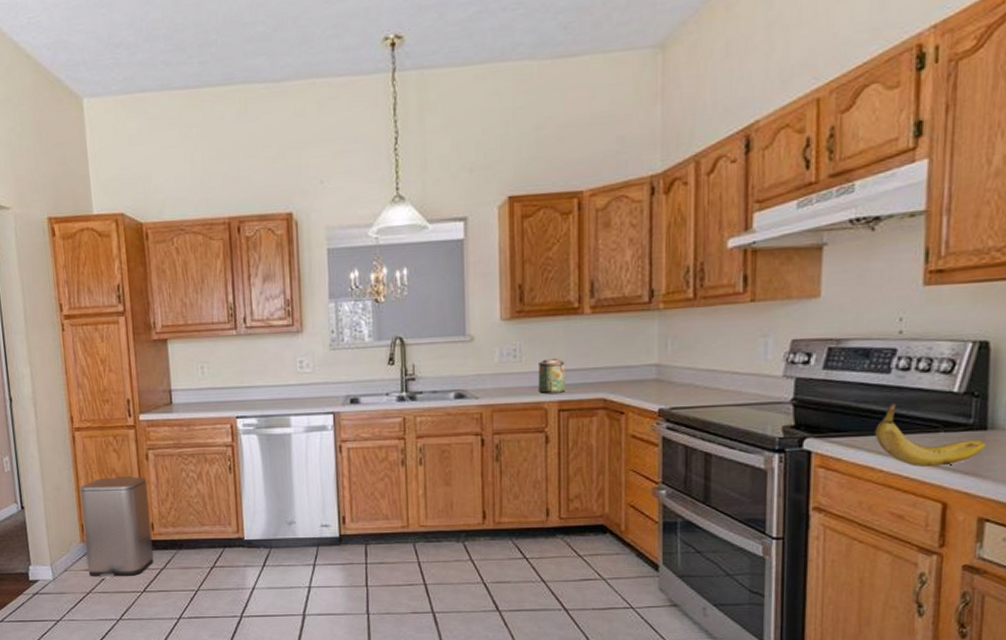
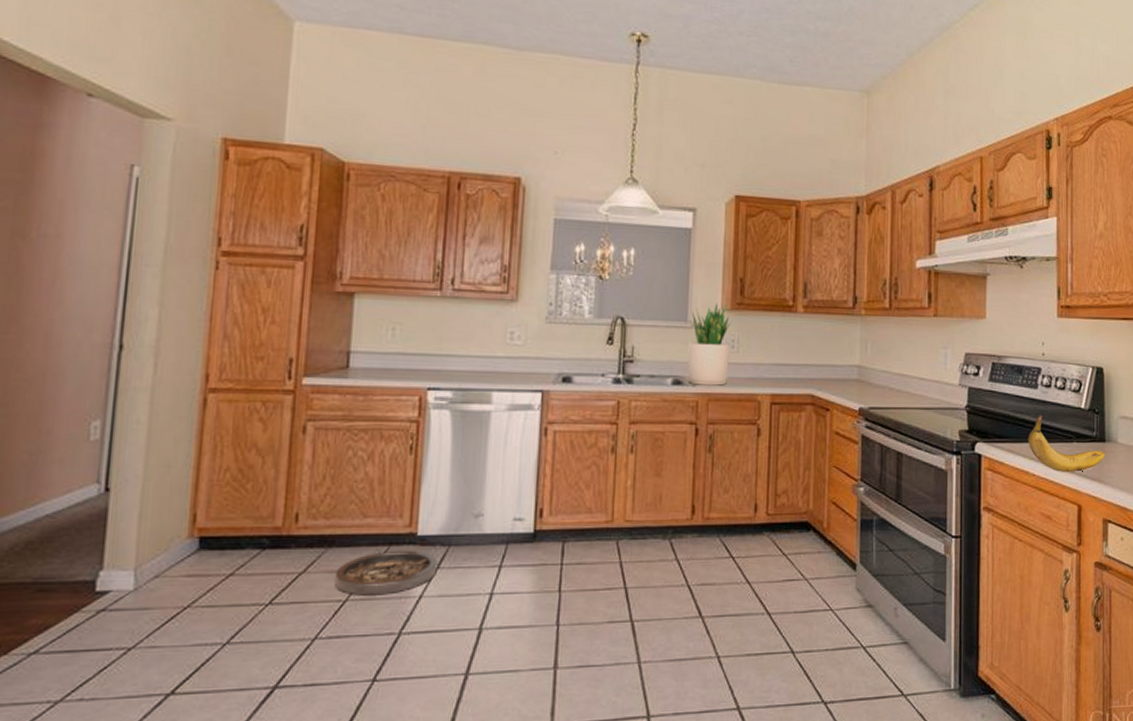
pedal bin: present [79,476,154,578] -> none [191,453,299,587]
pet bowl: none [187,551,264,587] -> present [335,550,438,596]
planter: none [468,313,512,398] -> present [687,303,731,386]
canister: present [538,358,567,394] -> none [752,351,779,387]

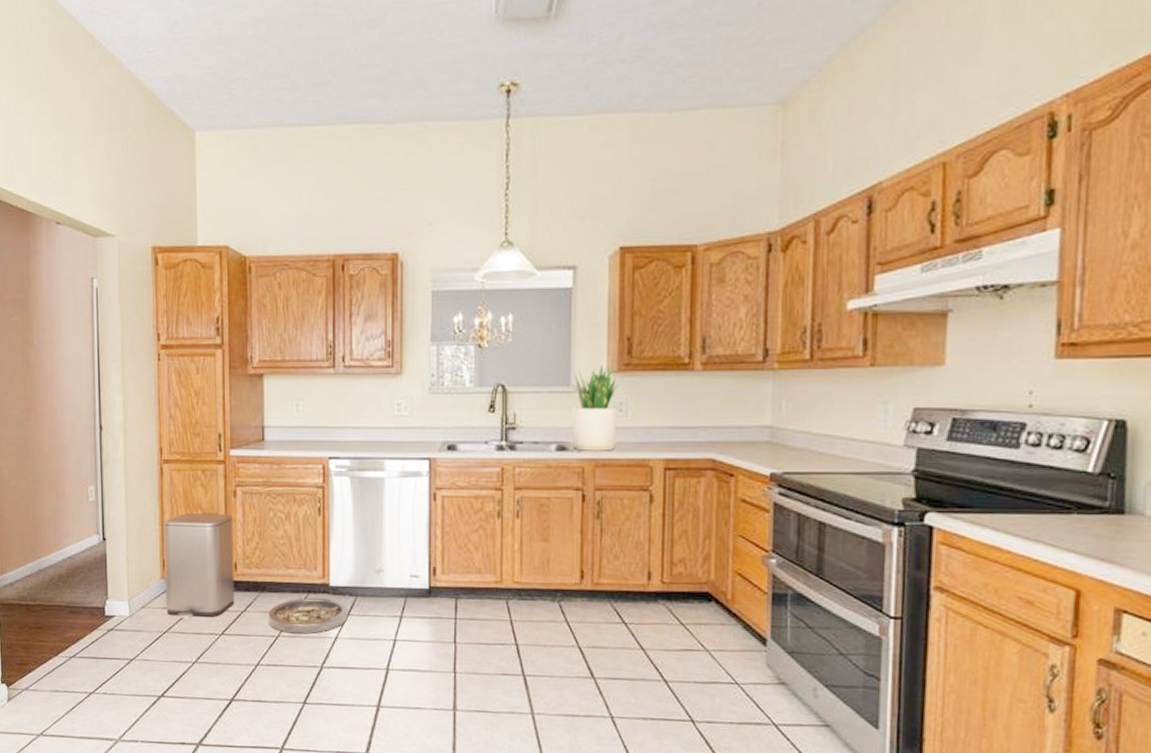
pedal bin: none [191,453,299,587] -> present [163,512,235,618]
fruit: present [1028,415,1106,472] -> none [1001,480,1124,550]

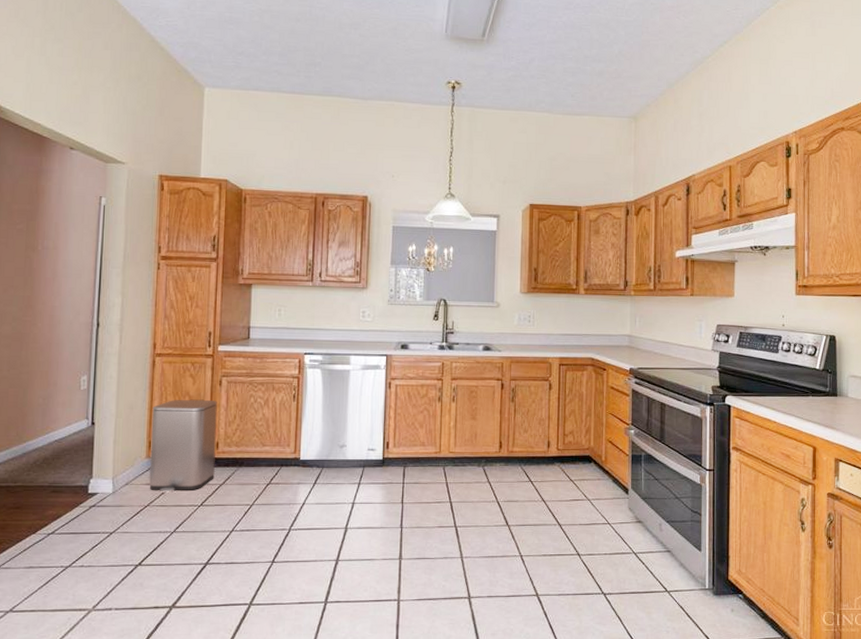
pet bowl: present [268,597,348,634] -> none [244,470,315,502]
planter: present [572,365,618,451] -> none [494,288,527,351]

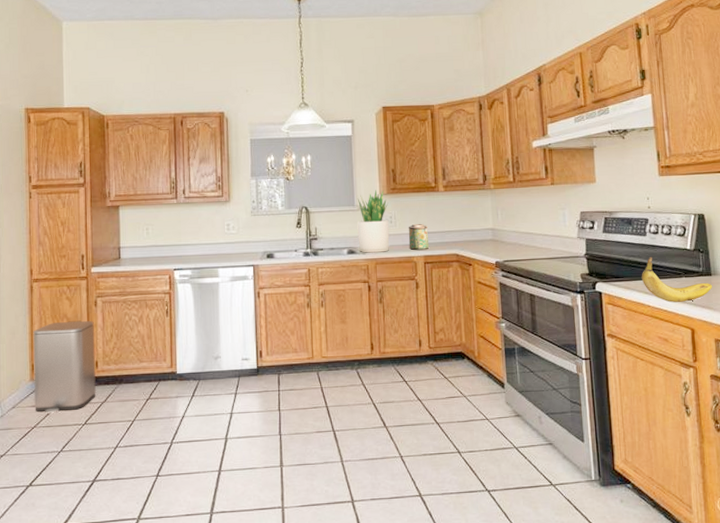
planter: none [494,288,527,351] -> present [357,190,390,253]
canister: none [545,324,566,352] -> present [408,223,430,251]
fruit: none [770,374,838,420] -> present [641,257,713,303]

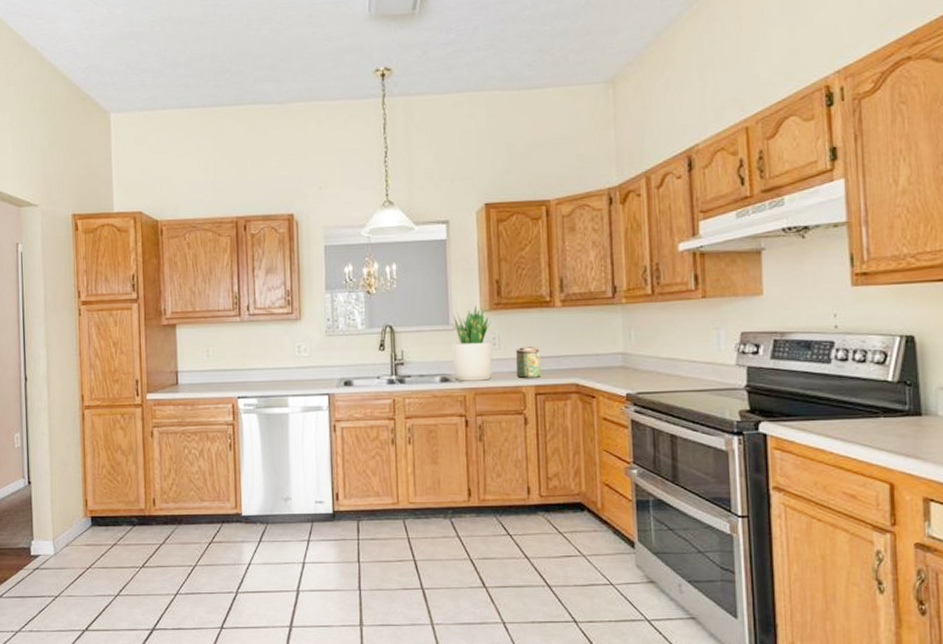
pedal bin: present [33,320,96,413] -> none [86,453,154,554]
fruit: present [641,257,713,303] -> none [822,390,923,449]

